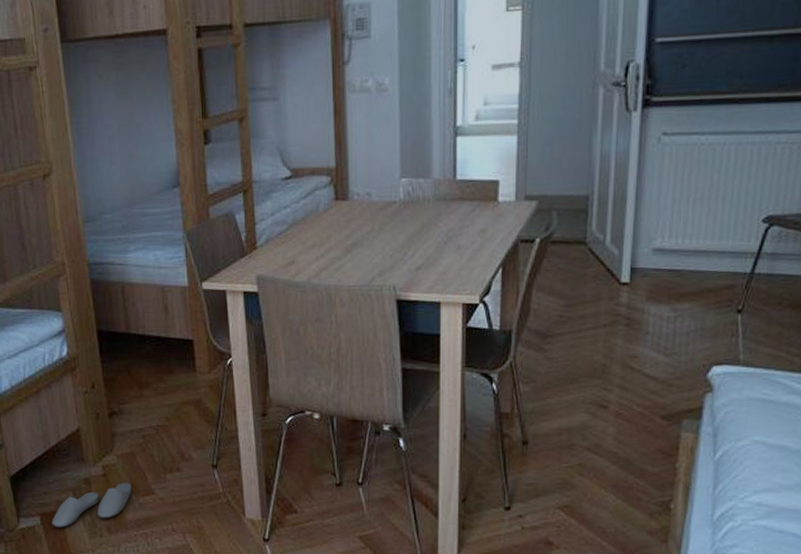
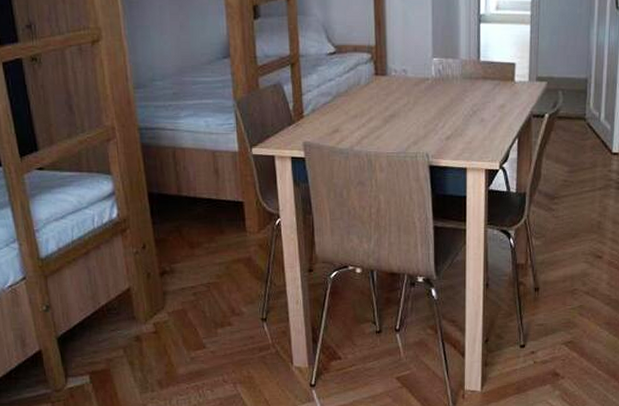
slippers: present [52,482,132,528] -> none [101,338,183,385]

